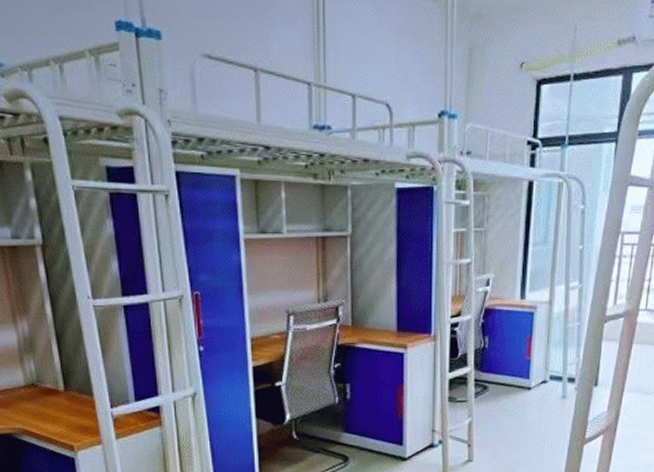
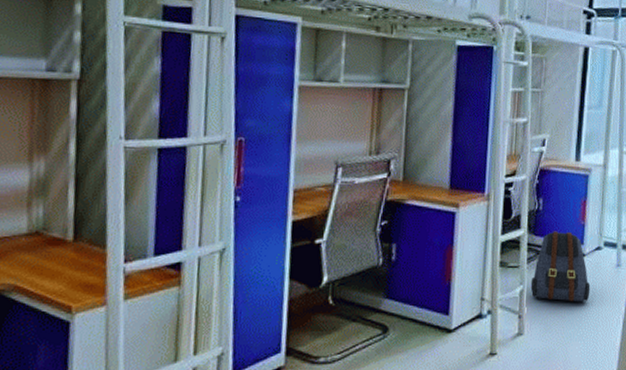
backpack: none [478,367,537,432] -> present [530,231,591,302]

